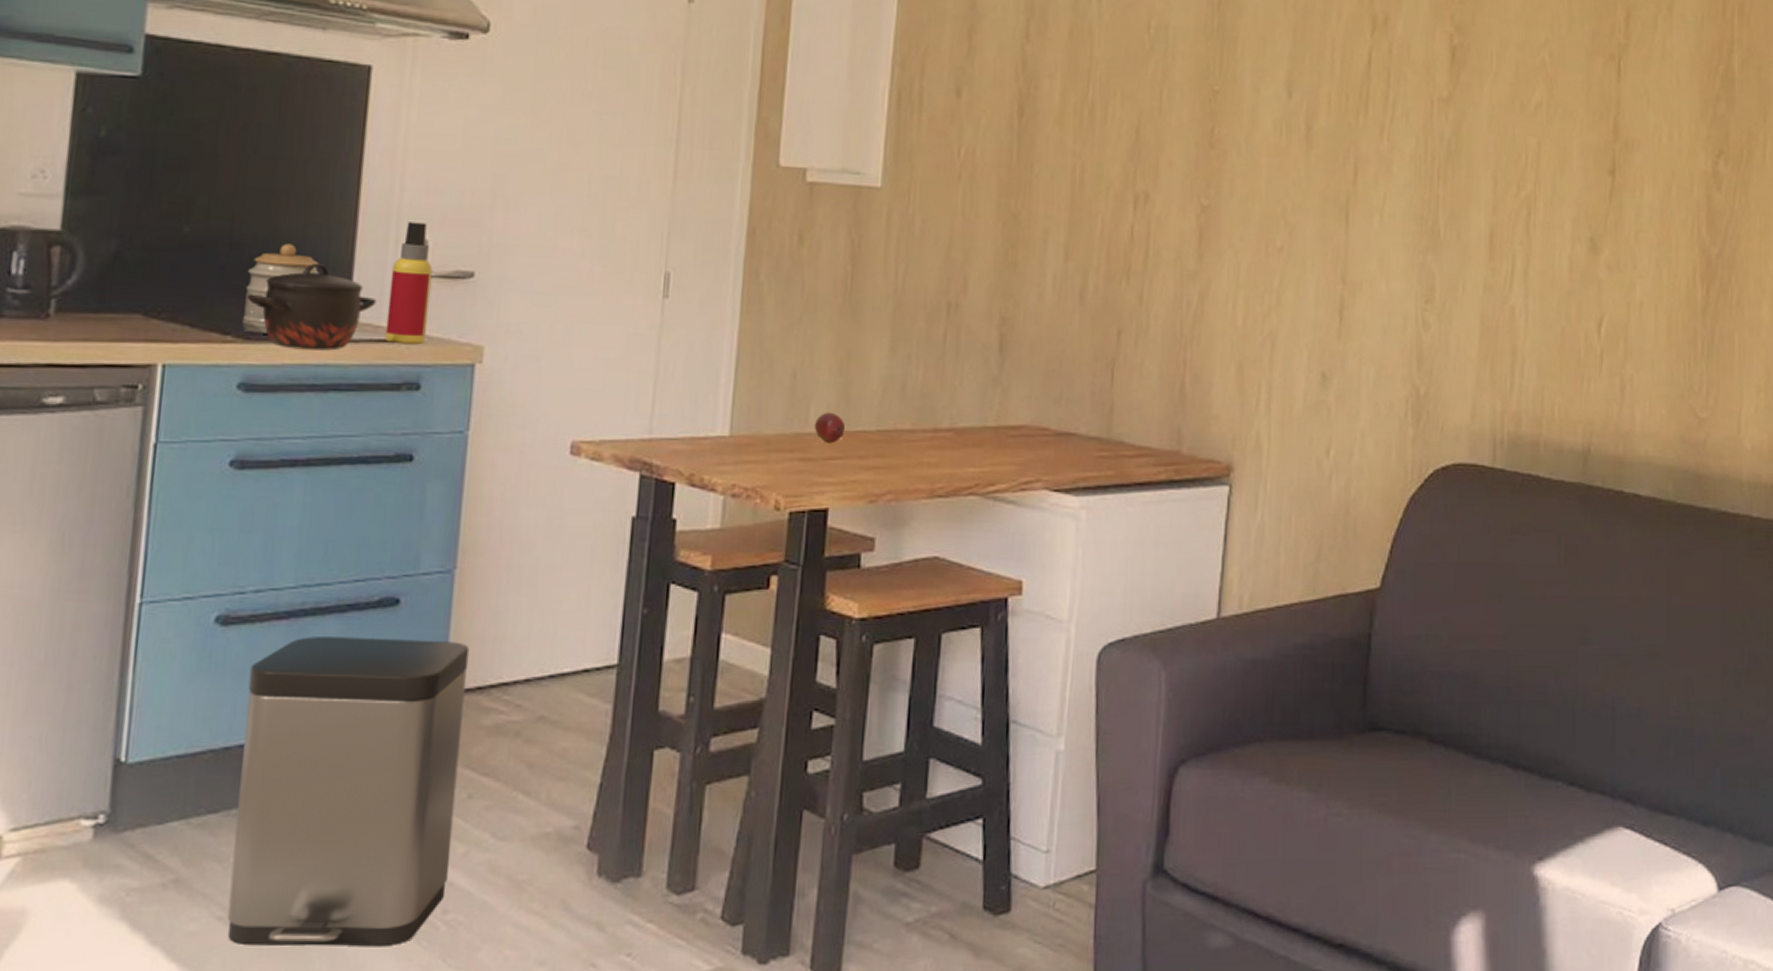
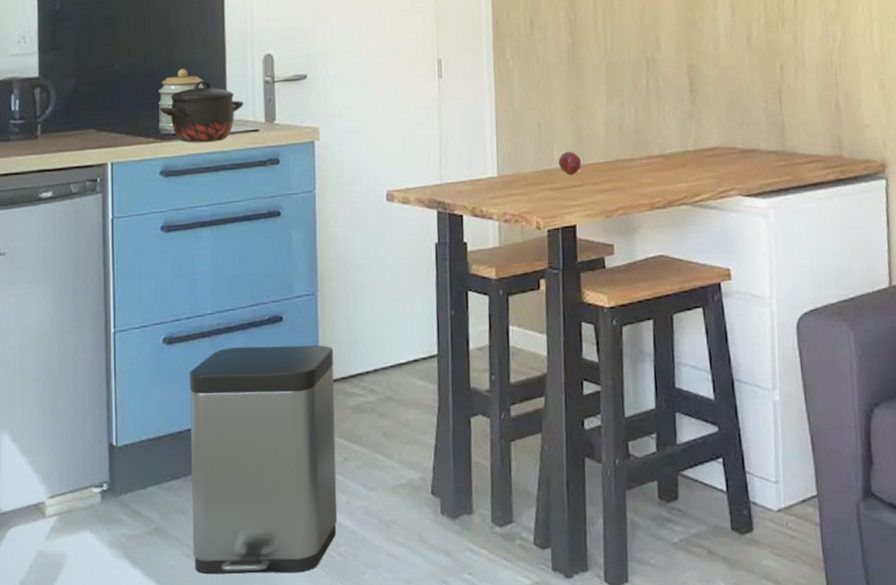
spray bottle: present [385,220,433,345] -> none [251,42,279,133]

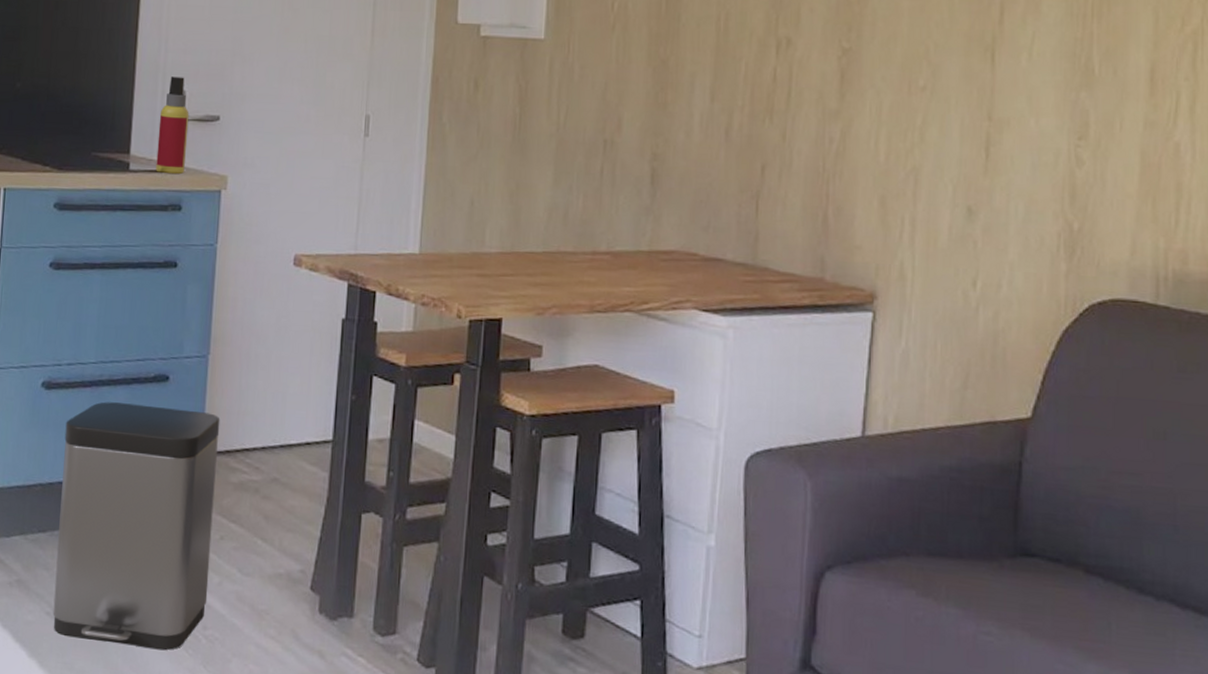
jar: present [158,69,205,135] -> none [56,95,109,165]
cooking pot: present [160,81,244,144] -> none [60,110,149,179]
spray bottle: none [251,42,279,133] -> present [156,75,190,175]
fruit: present [558,151,581,175] -> none [489,235,515,263]

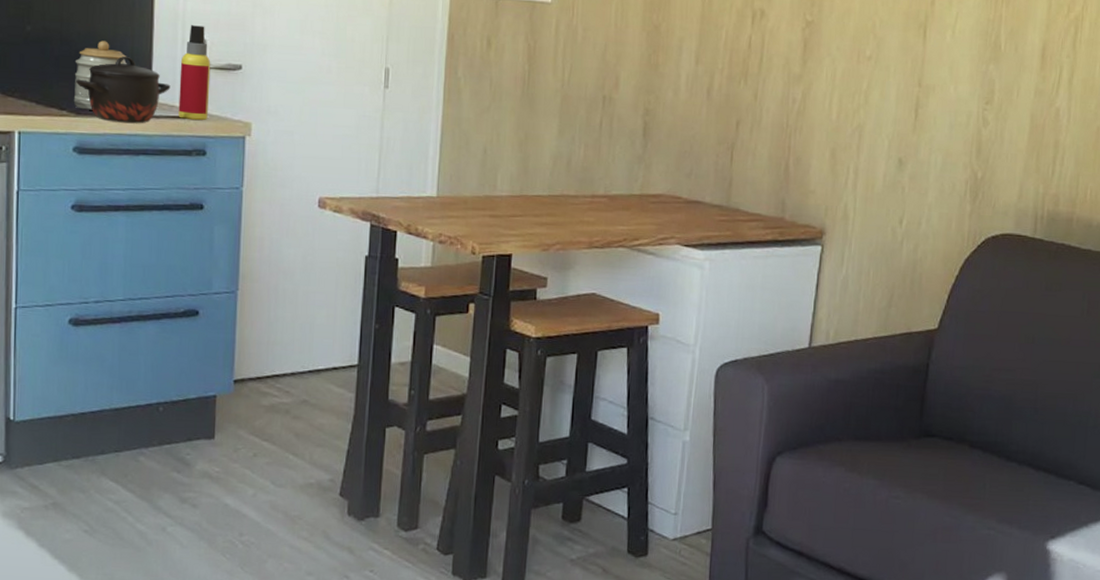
pedal bin: present [53,402,220,650] -> none [91,336,251,557]
jar: none [56,95,109,165] -> present [73,40,128,110]
cooking pot: none [60,110,149,179] -> present [76,56,171,124]

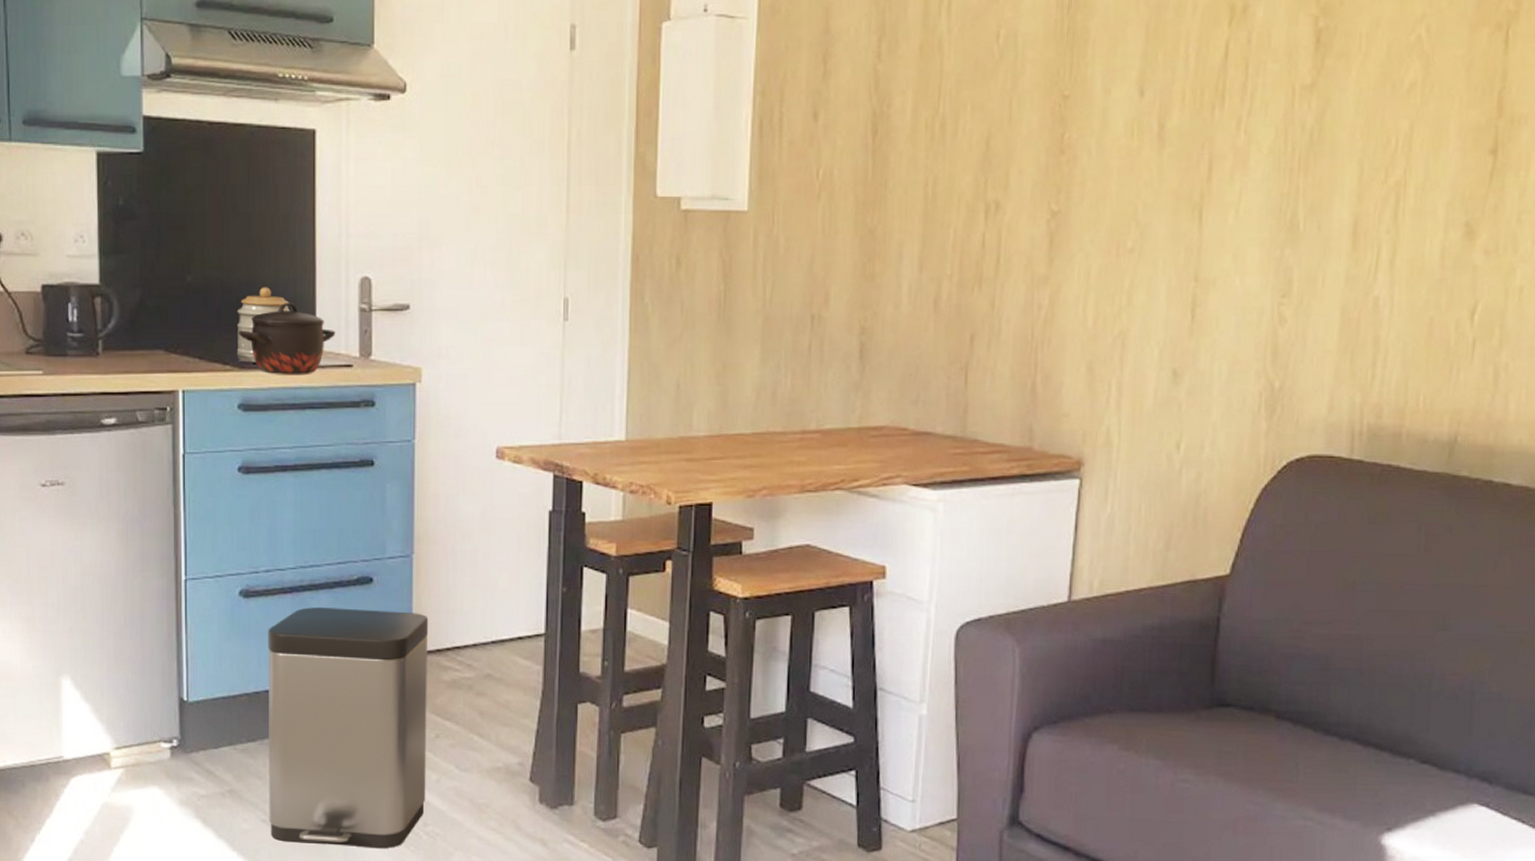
pedal bin: none [91,336,251,557] -> present [268,607,429,849]
spray bottle: present [178,24,211,121] -> none [345,262,377,369]

